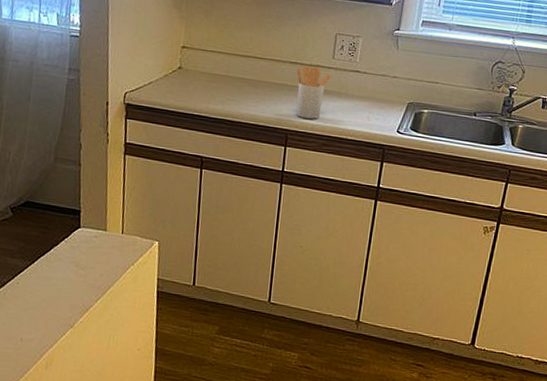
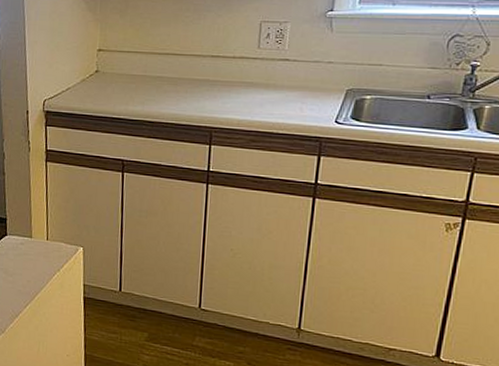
utensil holder: present [296,65,331,119] -> none [219,58,257,114]

